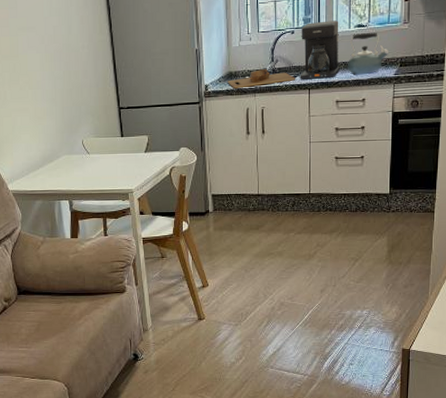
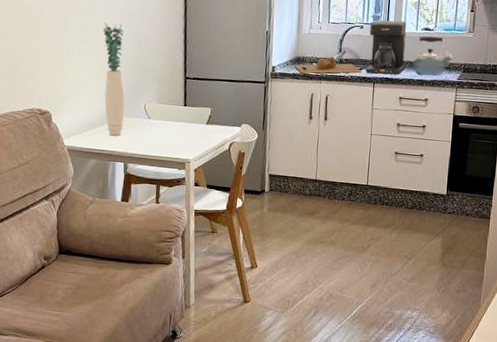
vase: none [31,61,64,176] -> present [102,22,125,136]

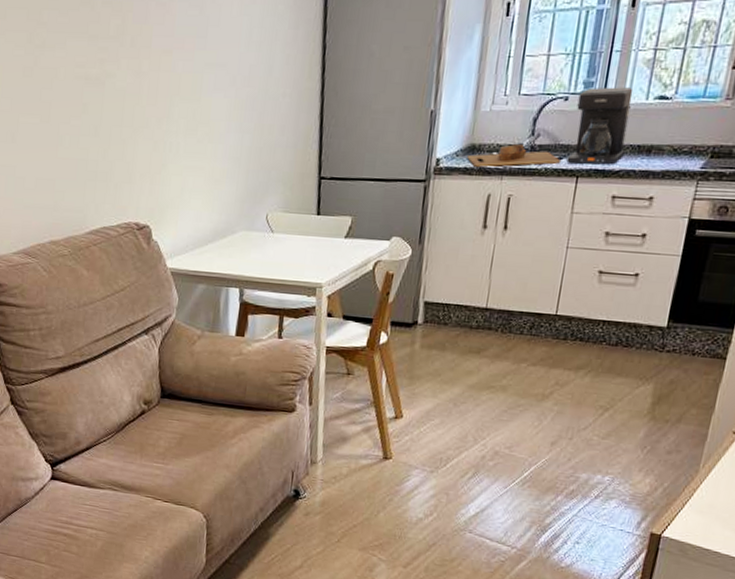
vase: present [102,22,125,136] -> none [214,108,242,255]
kettle: present [412,36,454,76] -> none [634,108,699,165]

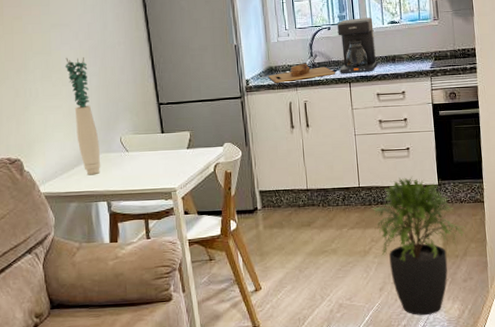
vase: none [214,108,242,255] -> present [65,57,101,176]
potted plant: none [564,310,691,484] -> present [371,176,467,315]

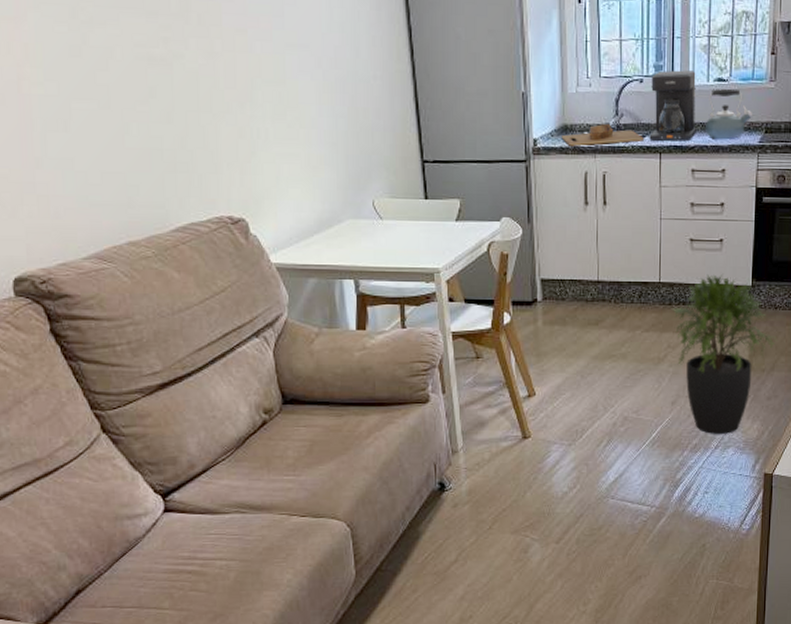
vase: present [65,57,101,176] -> none [303,91,348,246]
kettle: none [384,29,423,69] -> present [704,89,753,140]

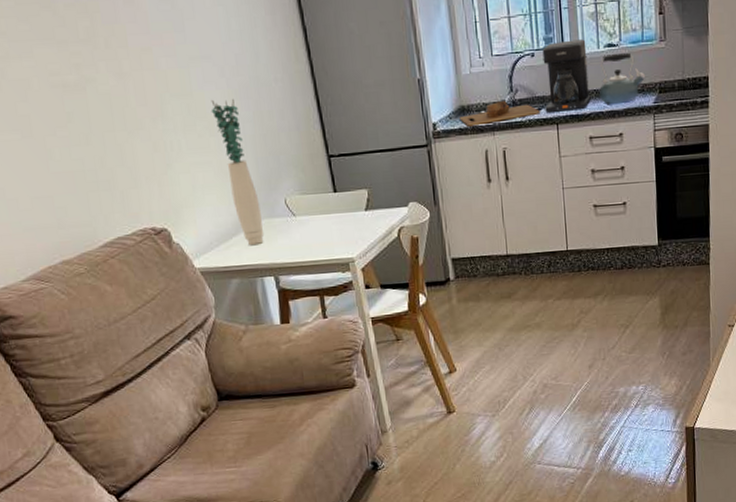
vase: none [303,91,348,246] -> present [211,99,265,246]
potted plant: present [670,273,778,434] -> none [580,235,689,394]

